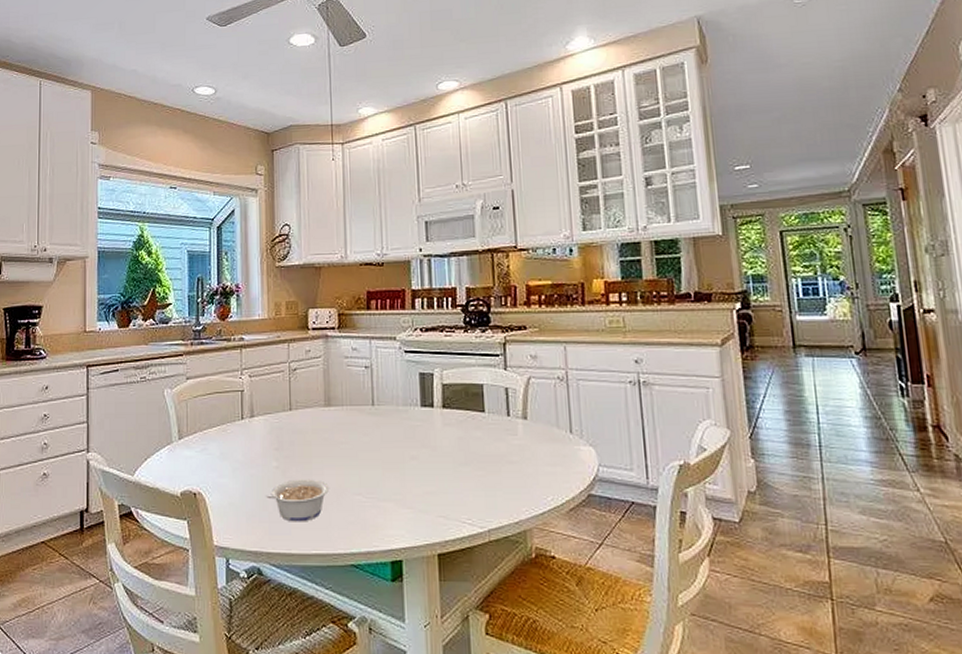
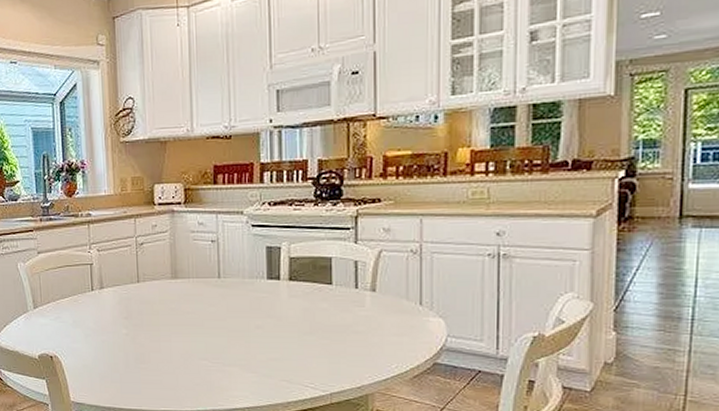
legume: present [266,479,329,522] -> none [117,345,176,383]

